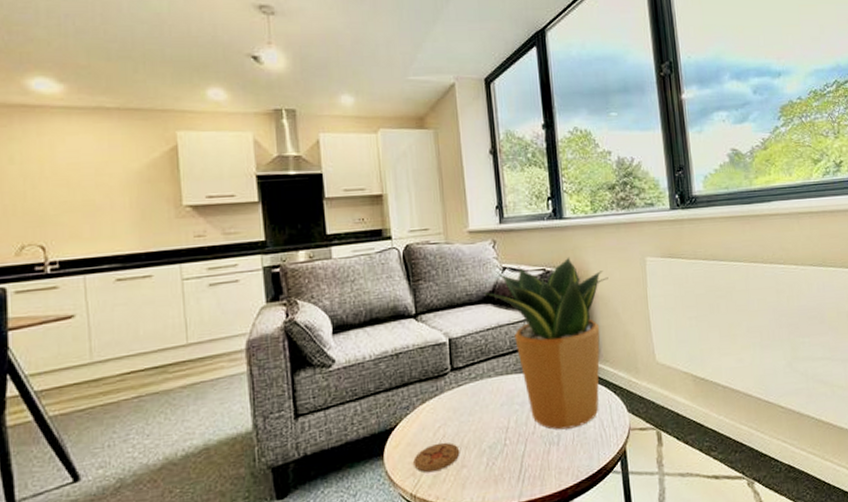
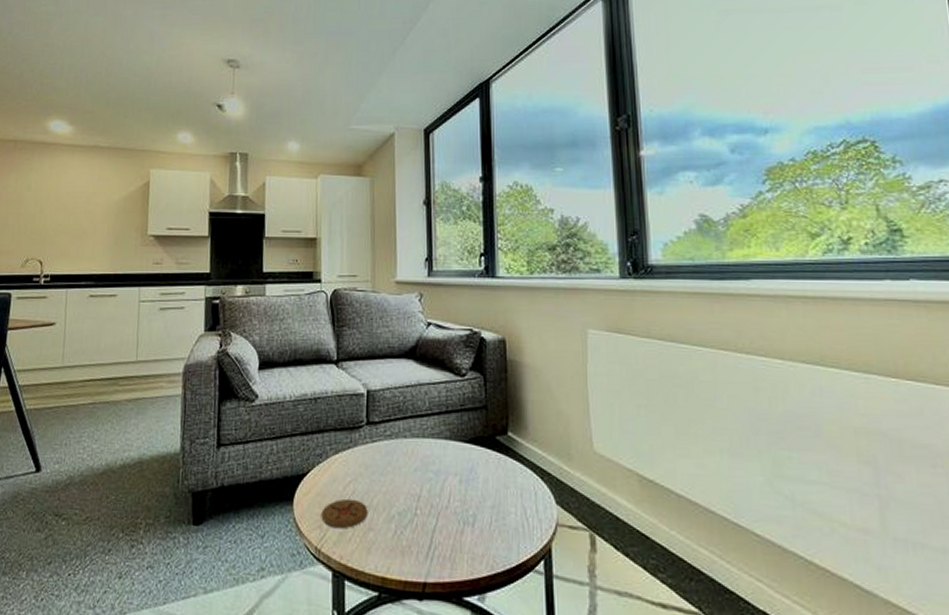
potted plant: present [482,256,609,430] -> none [405,319,542,511]

